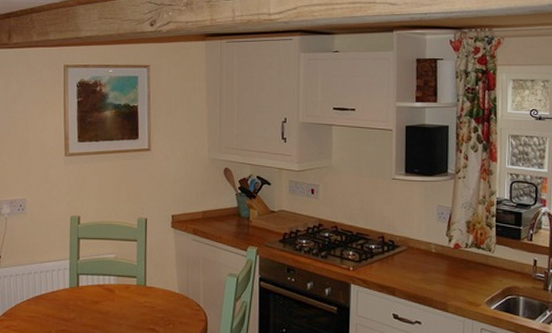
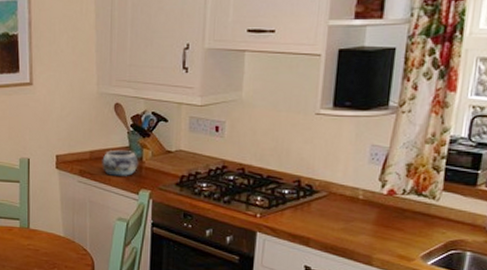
decorative bowl: none [213,210,246,235] -> present [102,150,139,177]

